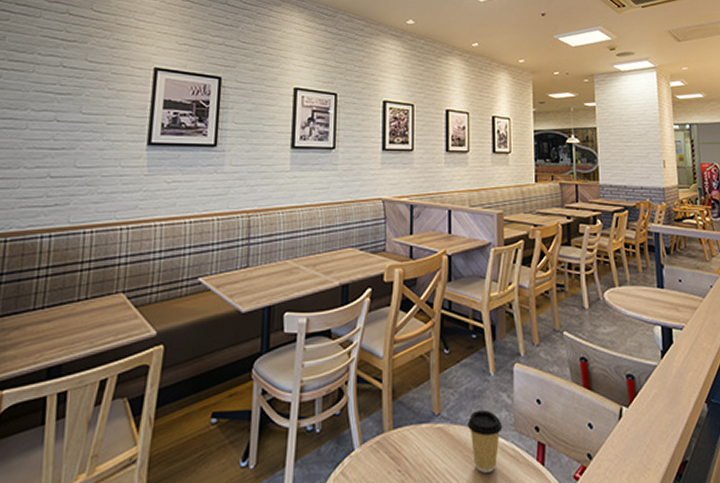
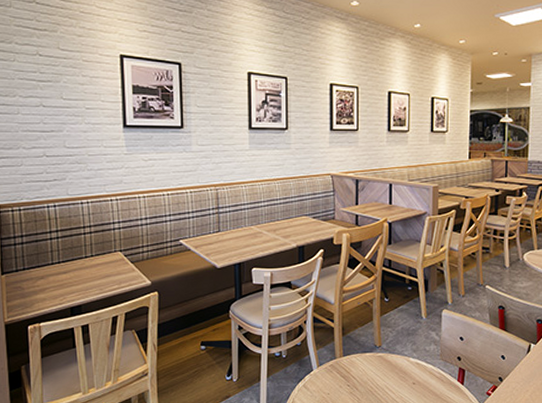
coffee cup: present [467,410,503,473] -> none [402,344,431,388]

